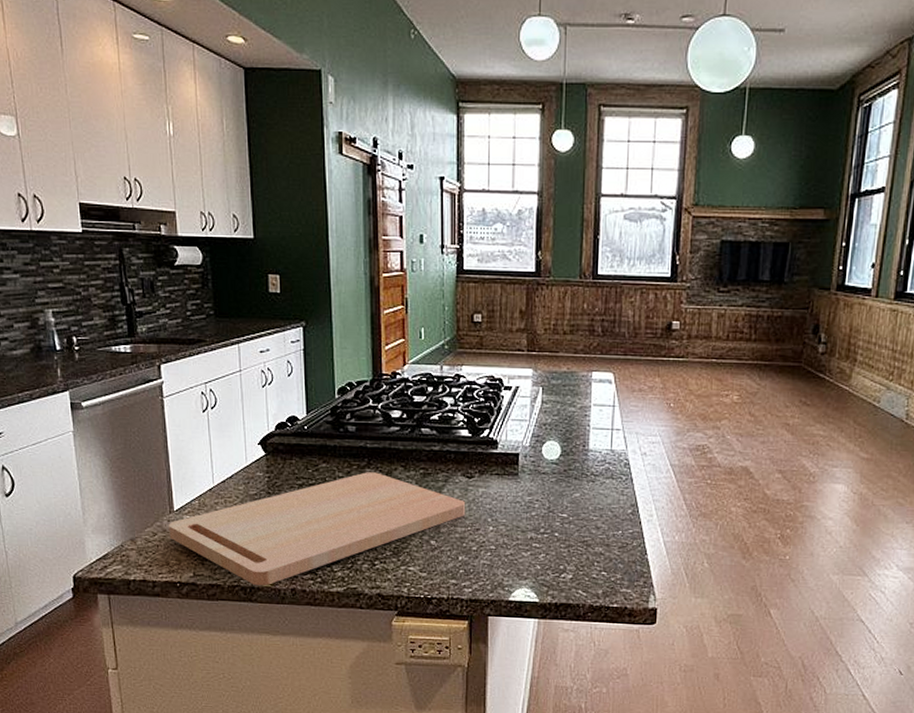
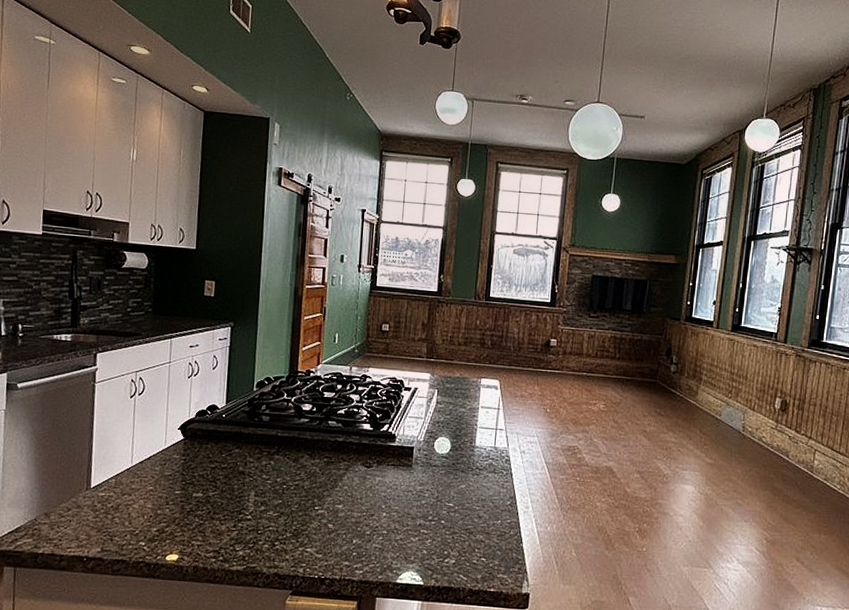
cutting board: present [169,472,466,586] -> none [83,458,363,563]

